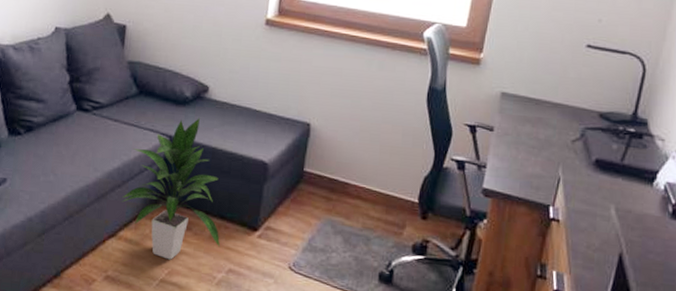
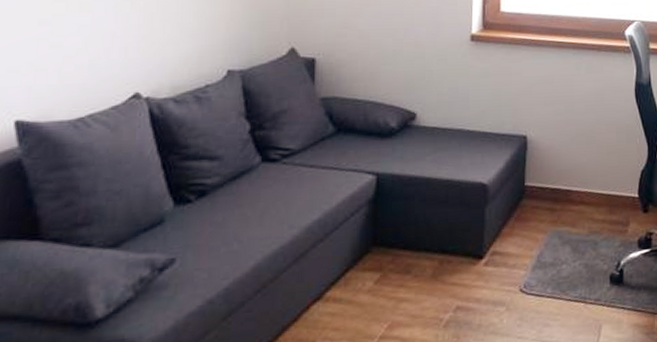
indoor plant: present [122,118,221,260] -> none [326,148,445,312]

